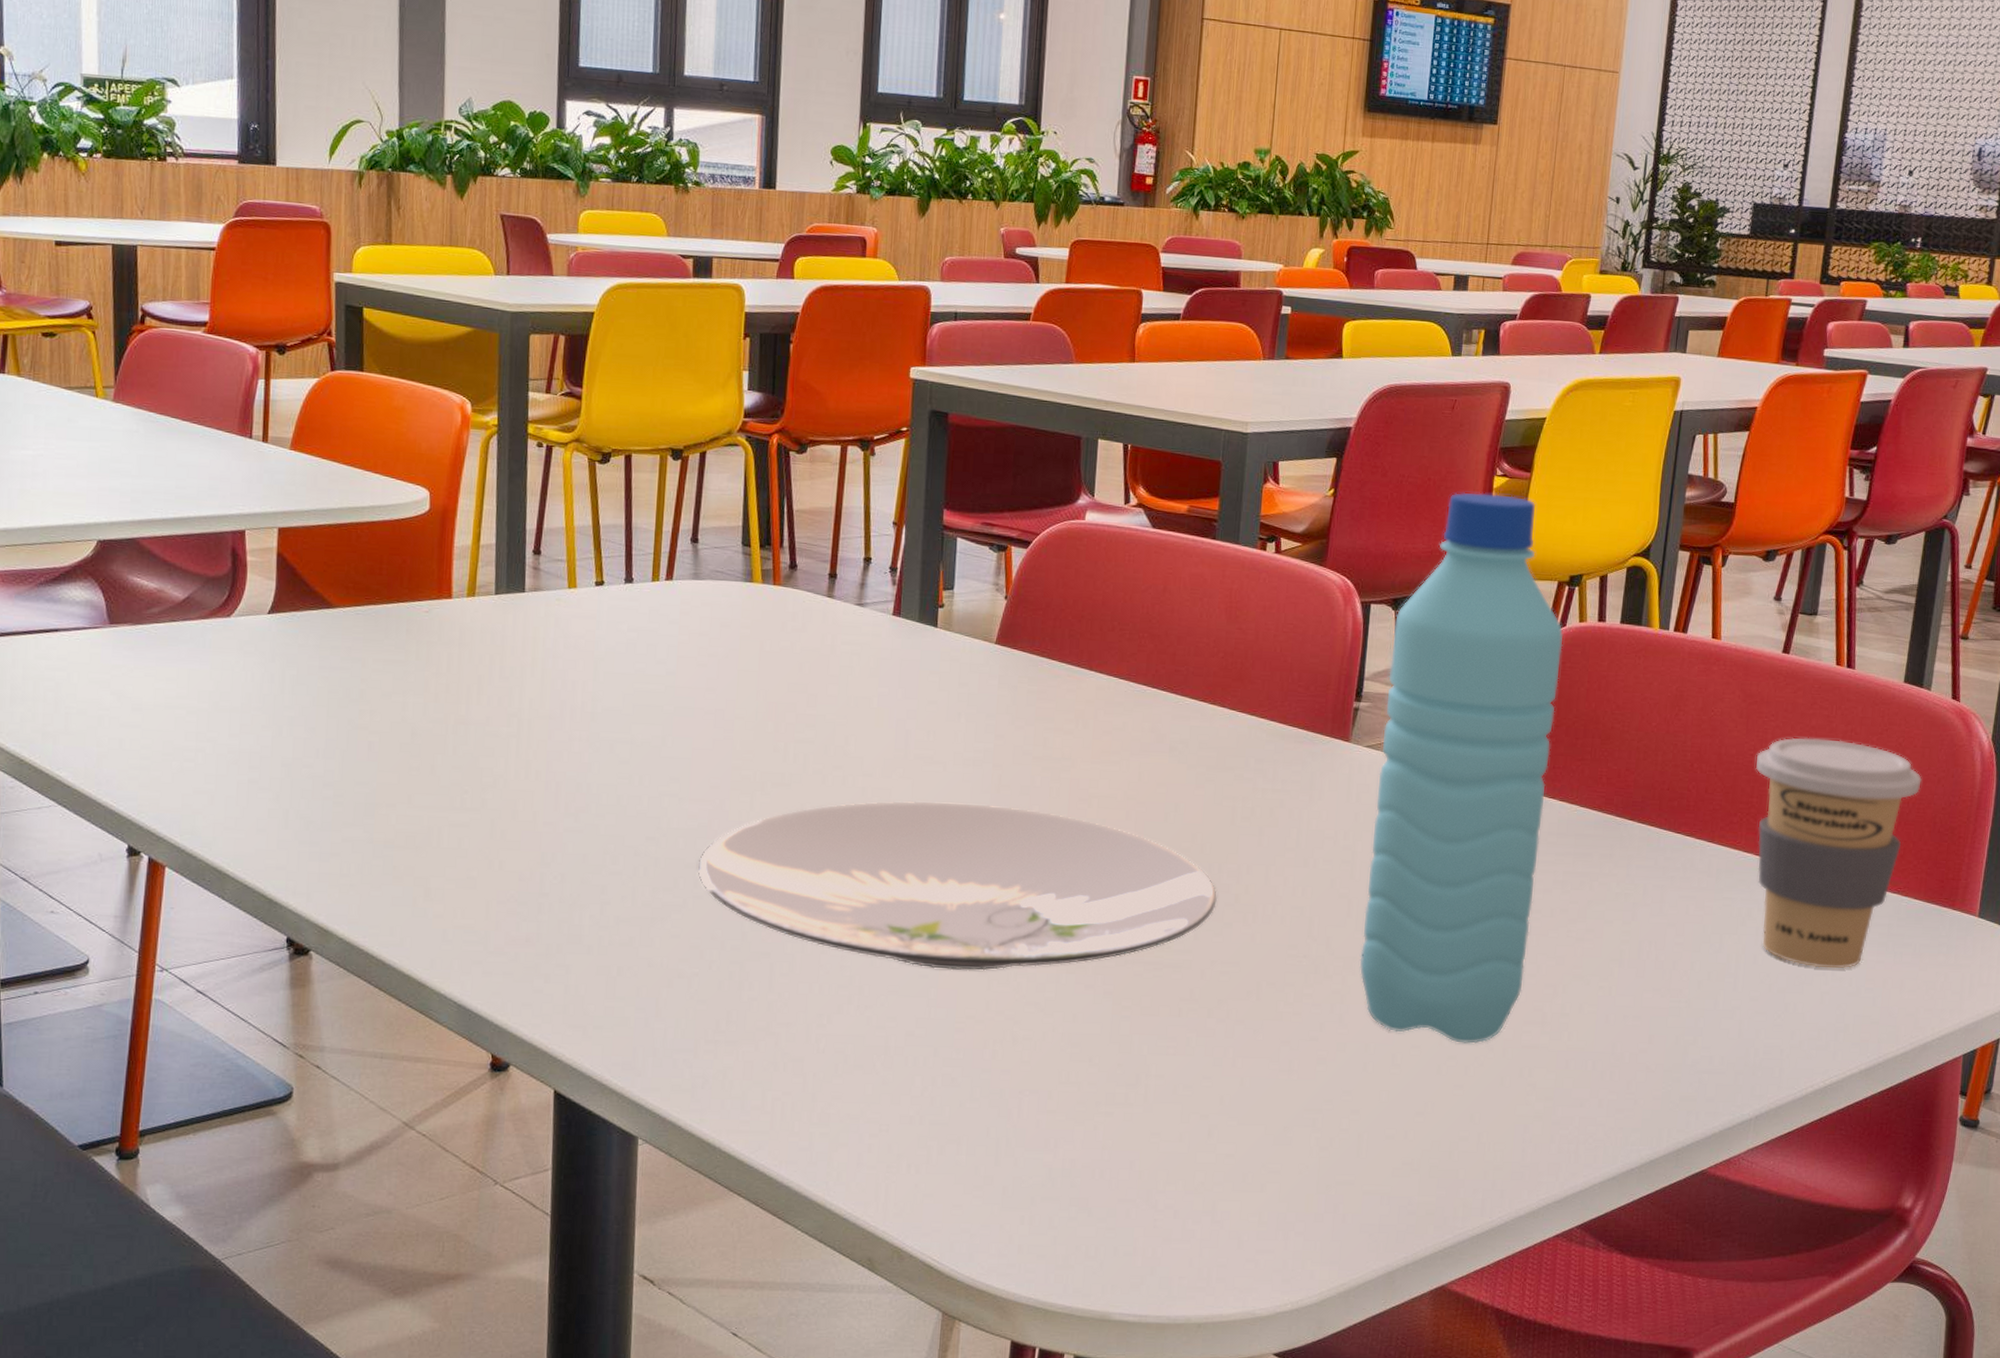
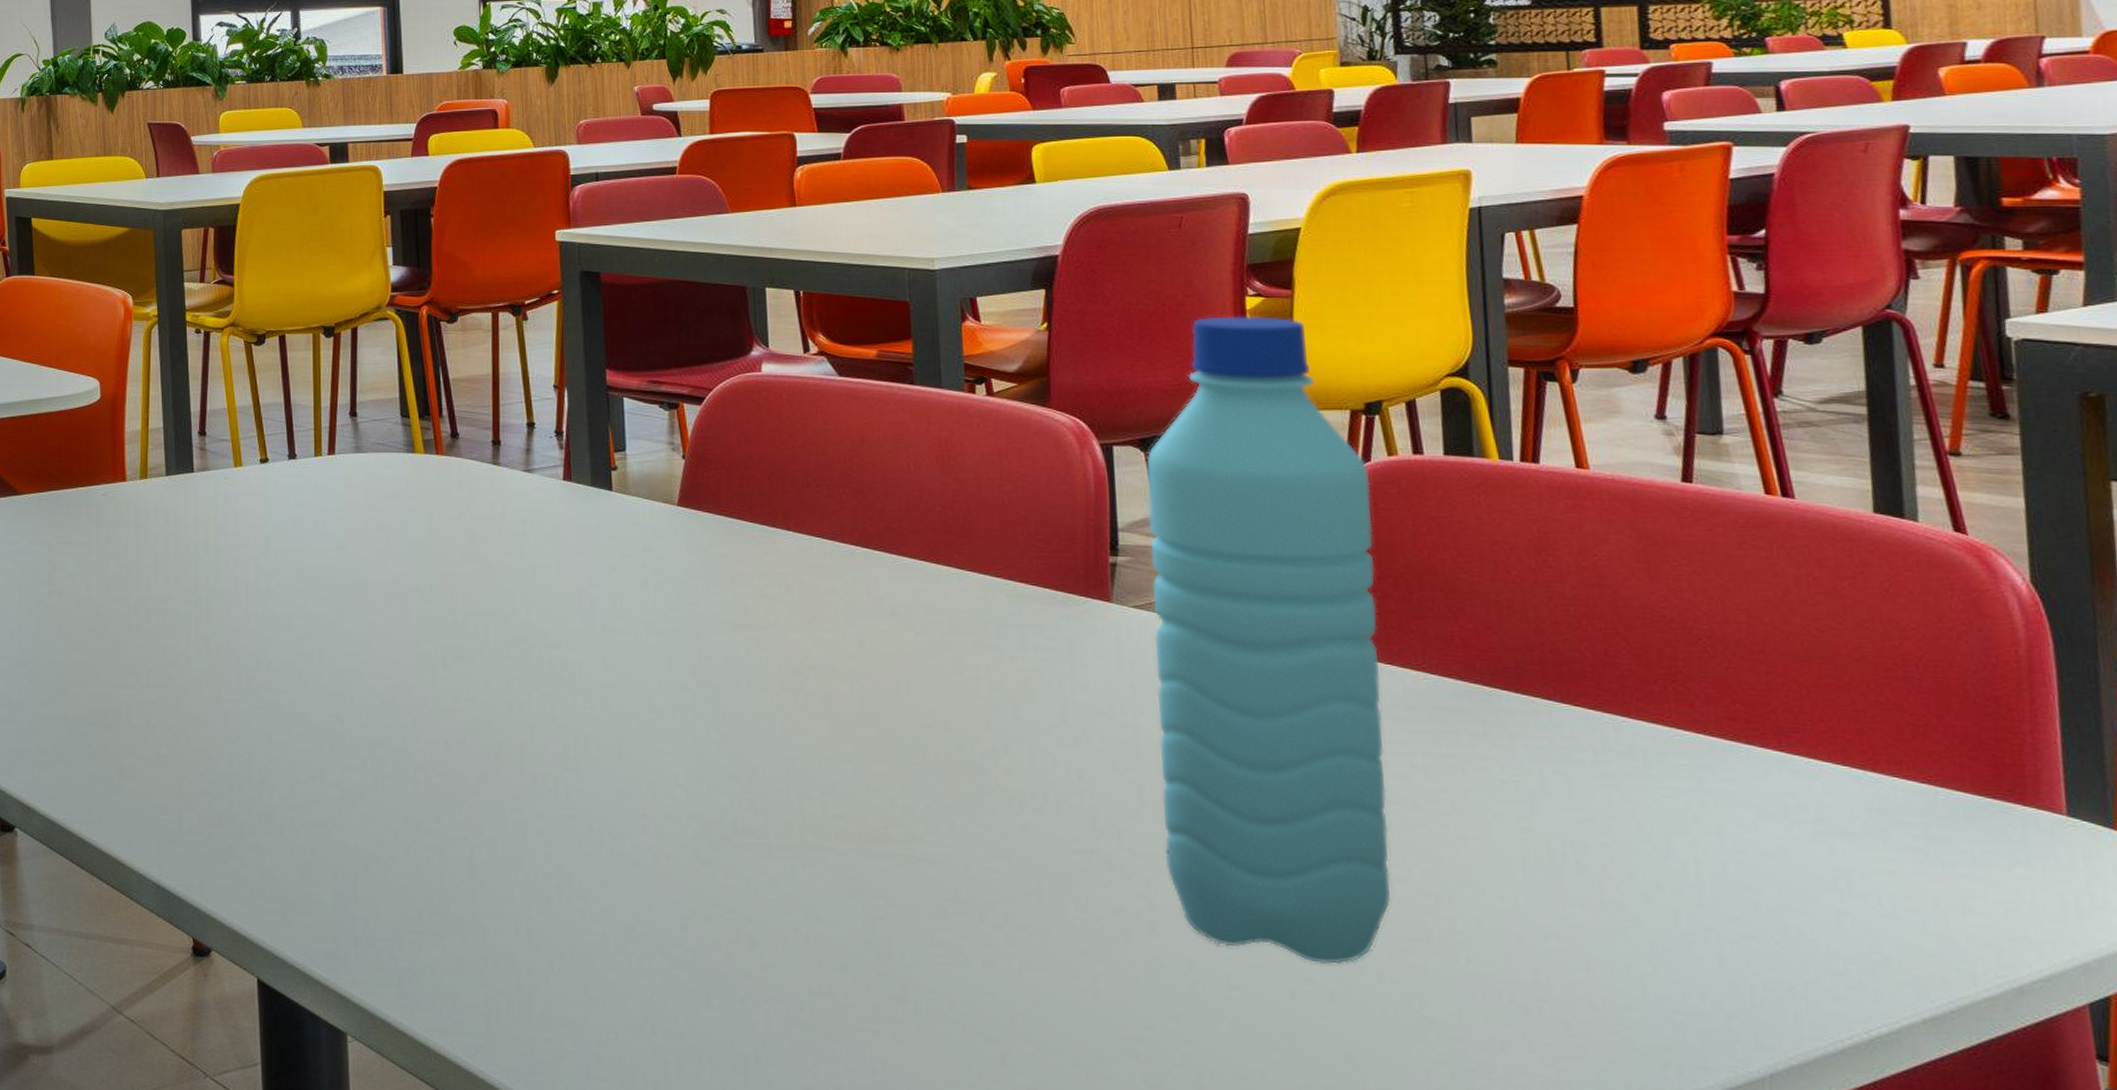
plate: present [697,801,1217,971] -> none [384,674,973,861]
coffee cup: present [1755,738,1922,969] -> none [1670,585,1932,882]

